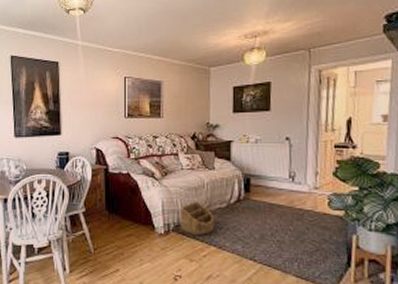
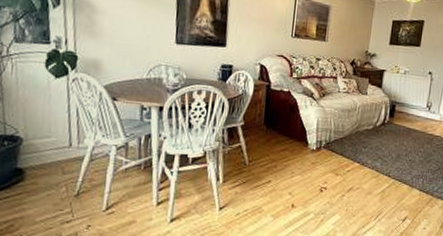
basket: present [180,201,215,236] -> none [331,122,362,153]

